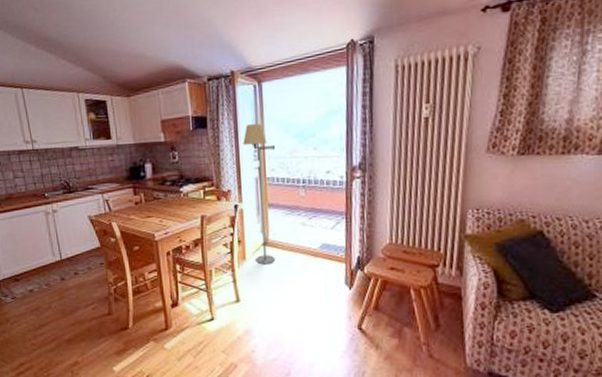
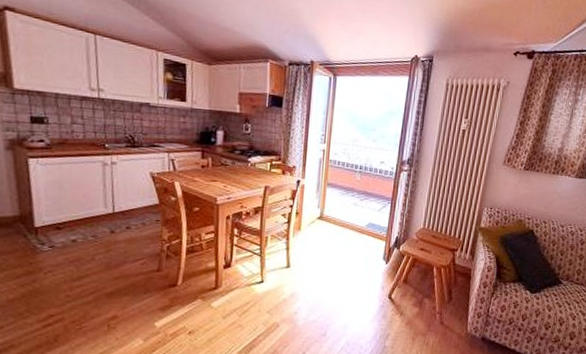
floor lamp: present [243,124,276,265] -> none [310,111,341,237]

